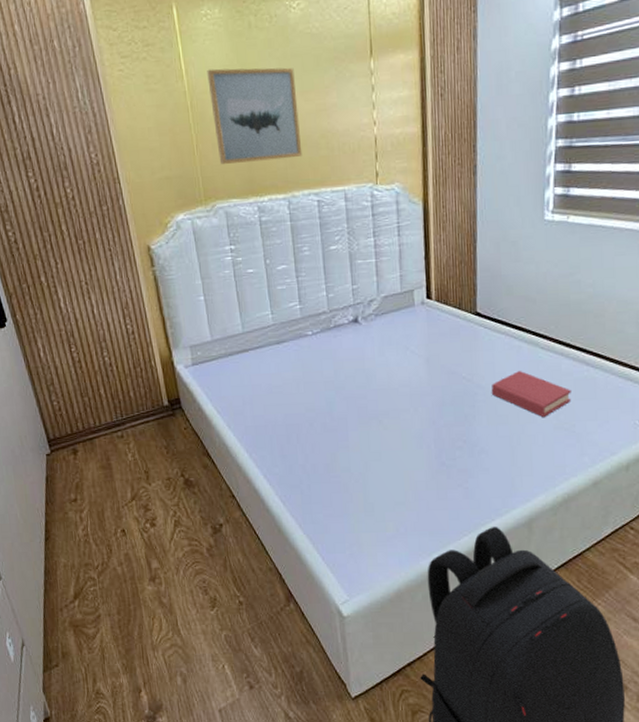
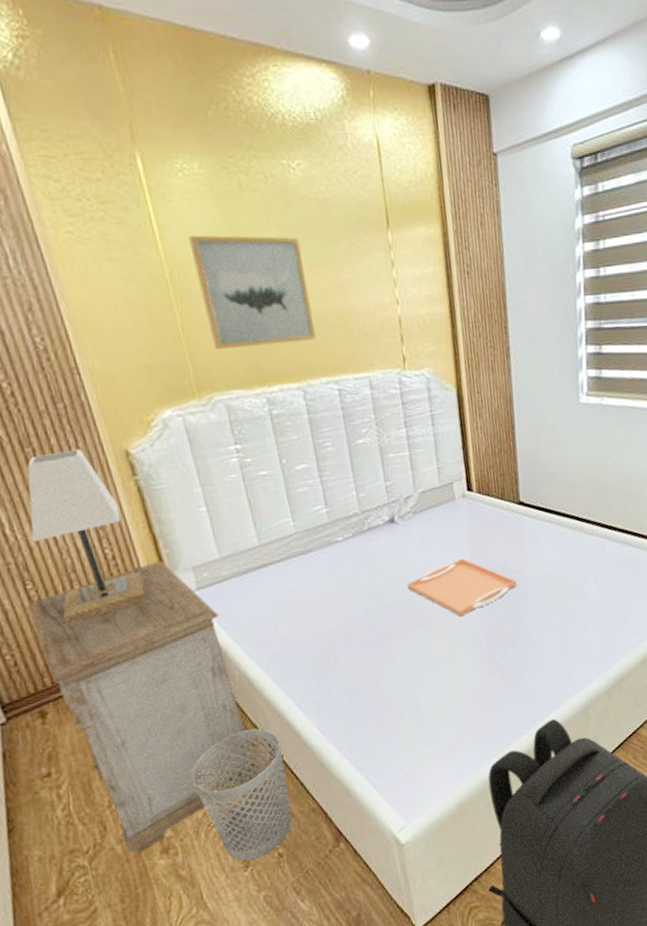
nightstand: none [70,339,229,577] -> present [27,561,259,854]
lamp: none [77,243,154,382] -> present [27,449,146,624]
wastebasket: none [177,489,252,602] -> present [192,728,292,862]
serving tray: none [365,361,469,416] -> present [406,558,518,617]
hardback book: present [491,371,572,418] -> none [539,558,617,603]

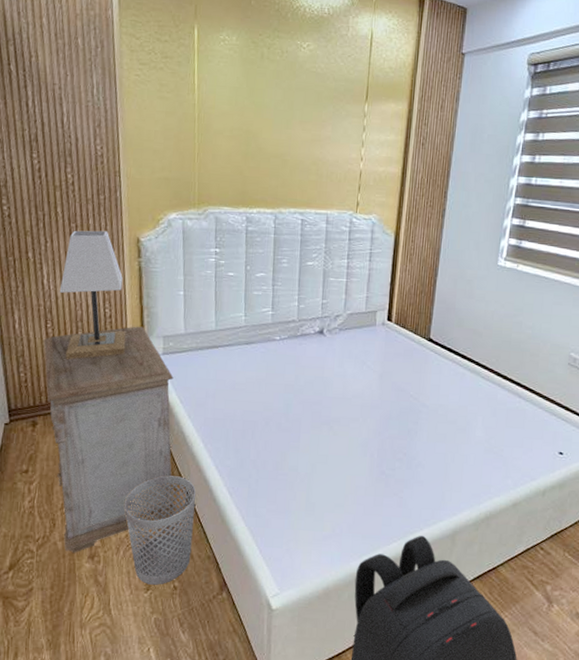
wall art: present [188,235,317,349] -> none [217,88,297,179]
serving tray: present [406,558,518,617] -> none [322,376,414,425]

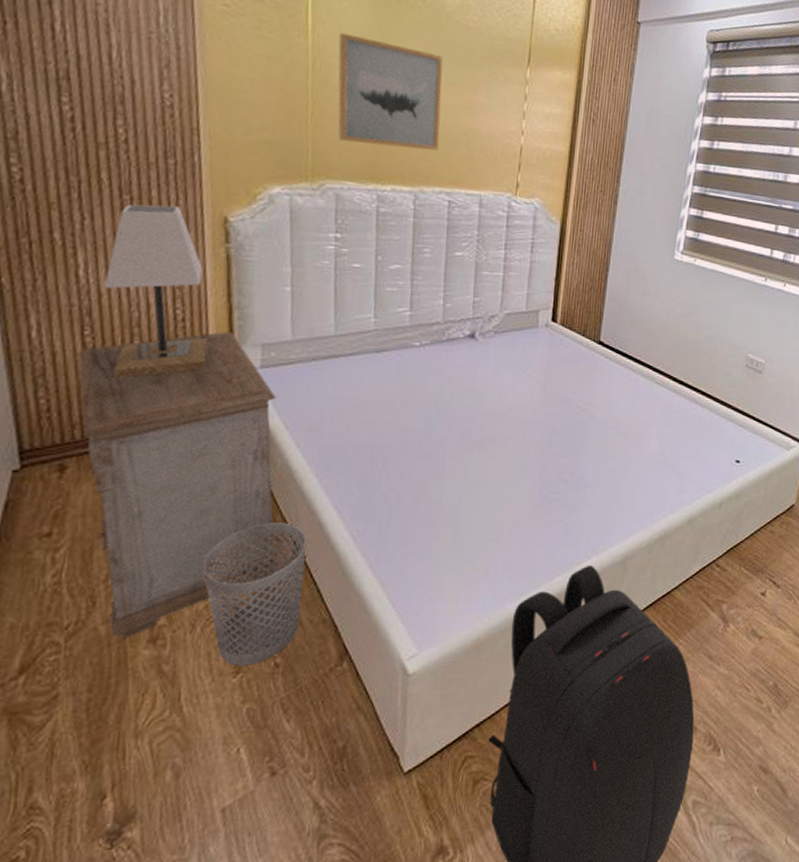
wall art: none [217,88,297,179] -> present [338,32,443,151]

